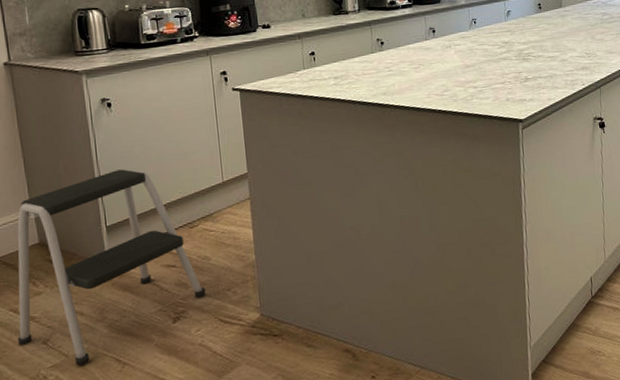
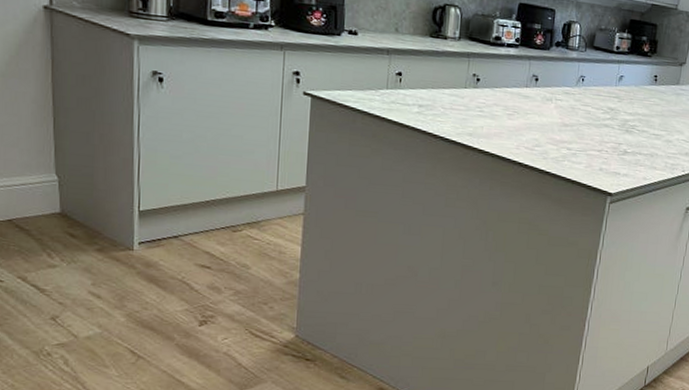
step stool: present [17,169,206,366] -> none [23,152,240,350]

